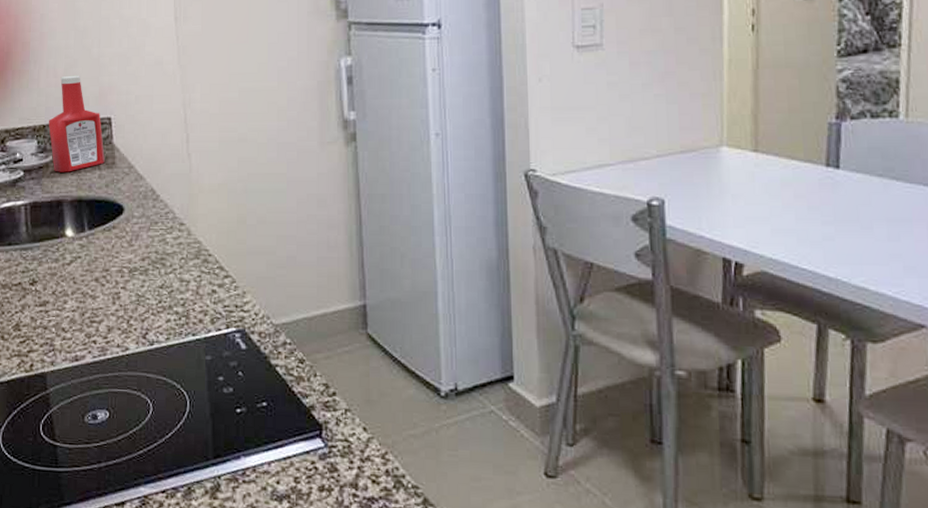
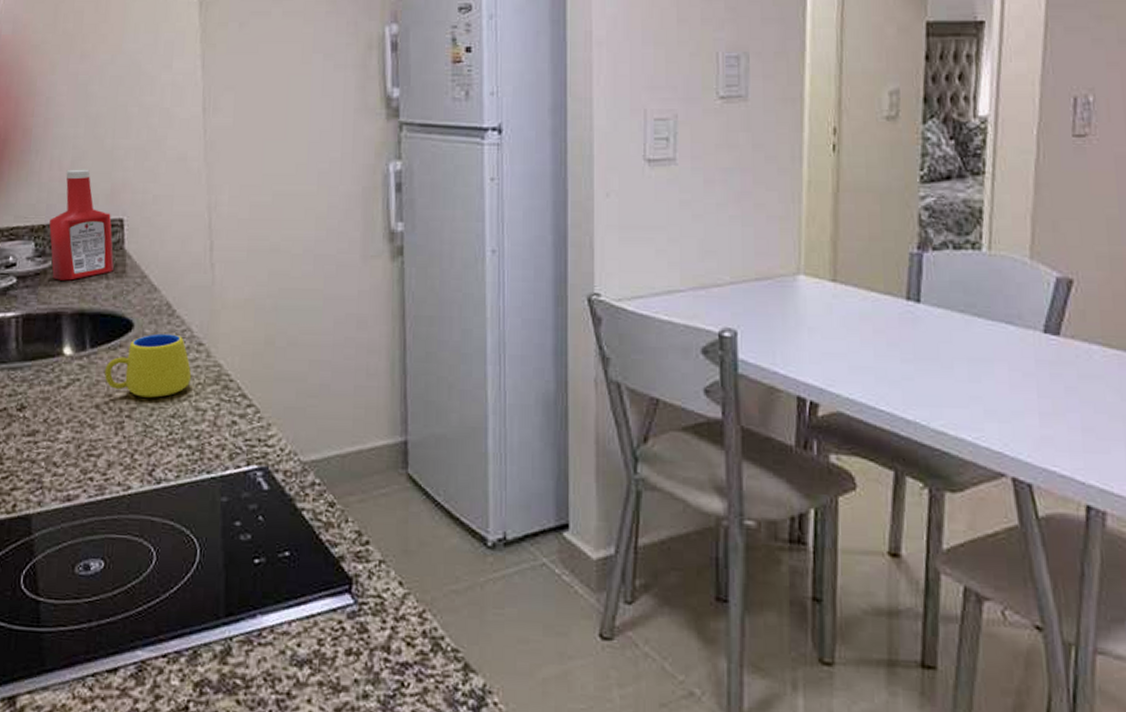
mug: none [102,216,176,271] -> present [104,333,192,398]

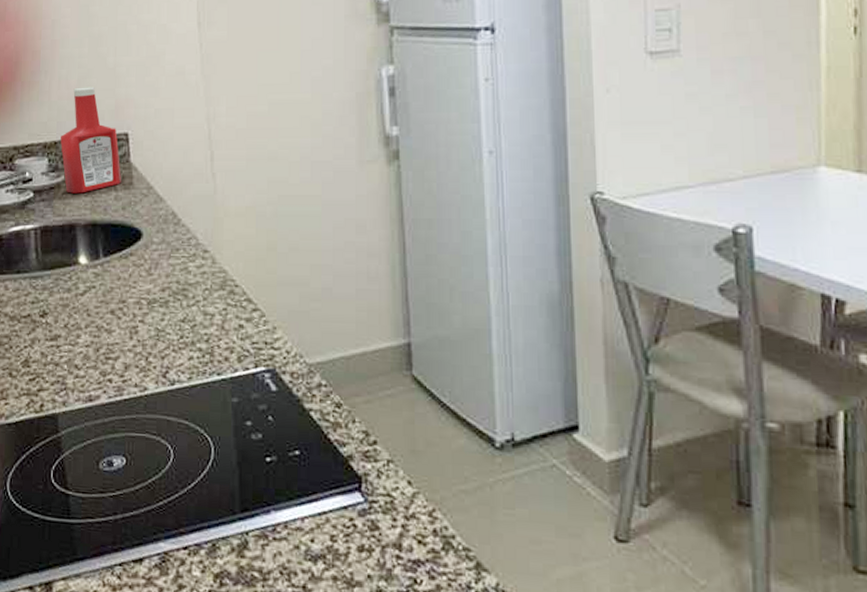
mug: present [104,333,192,398] -> none [118,242,199,303]

